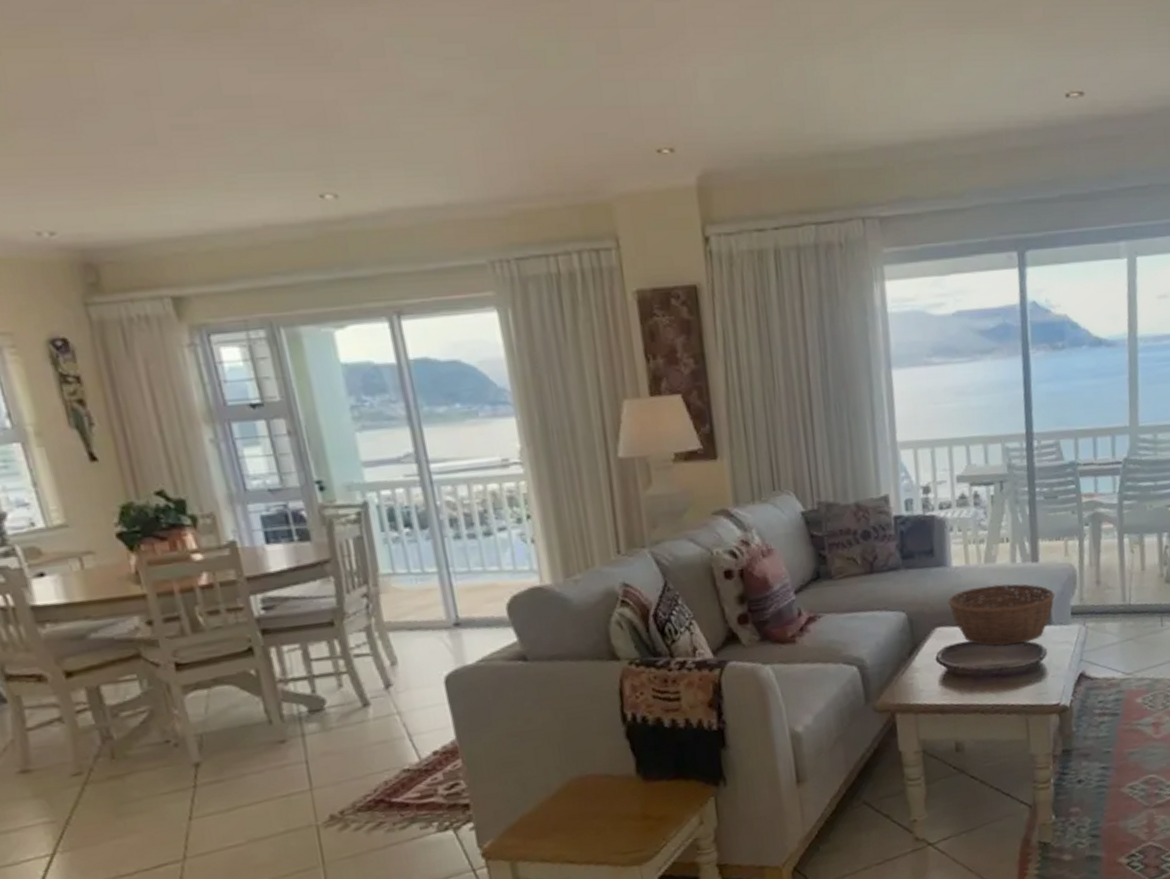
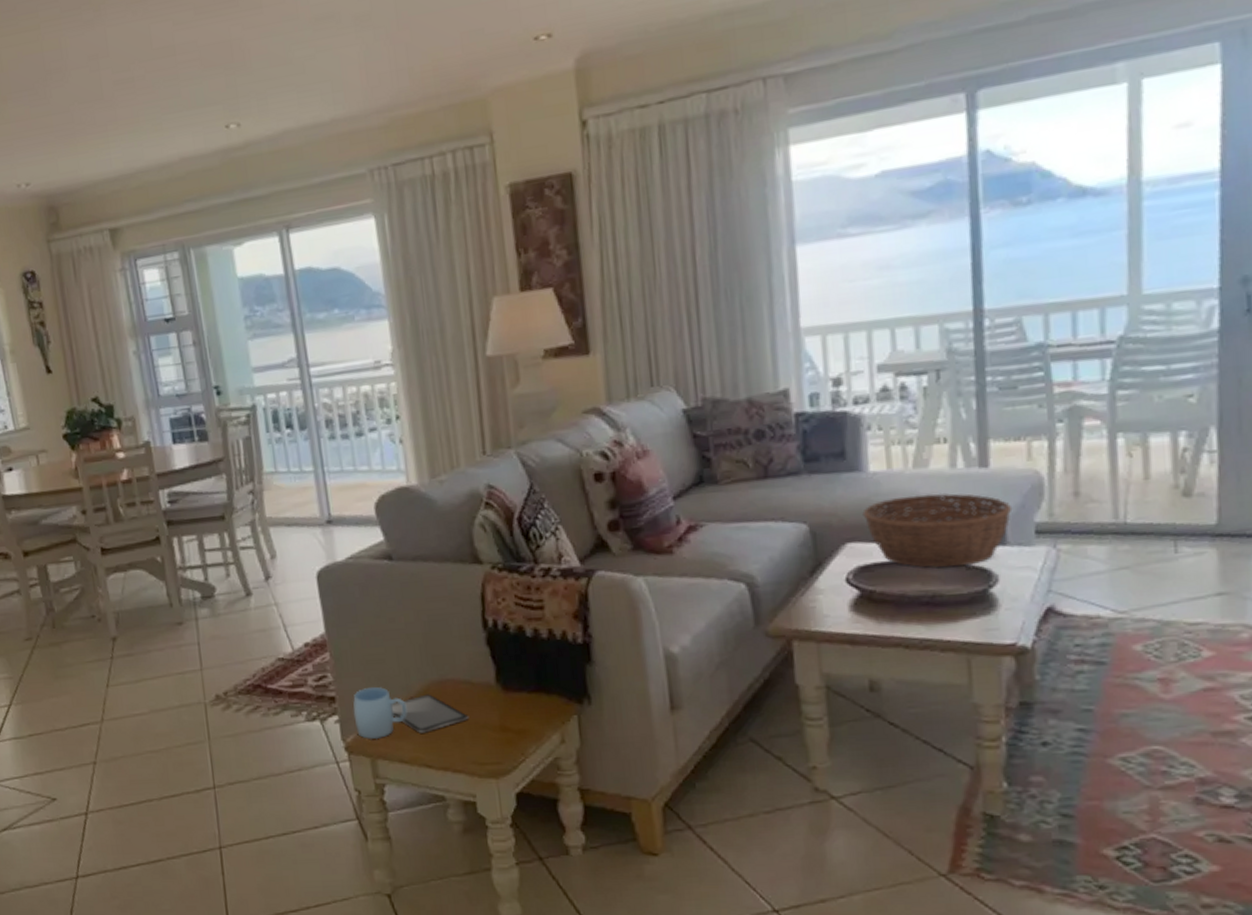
mug: none [489,789,548,843] -> present [352,687,408,740]
tablet: none [530,791,611,831] -> present [391,694,469,733]

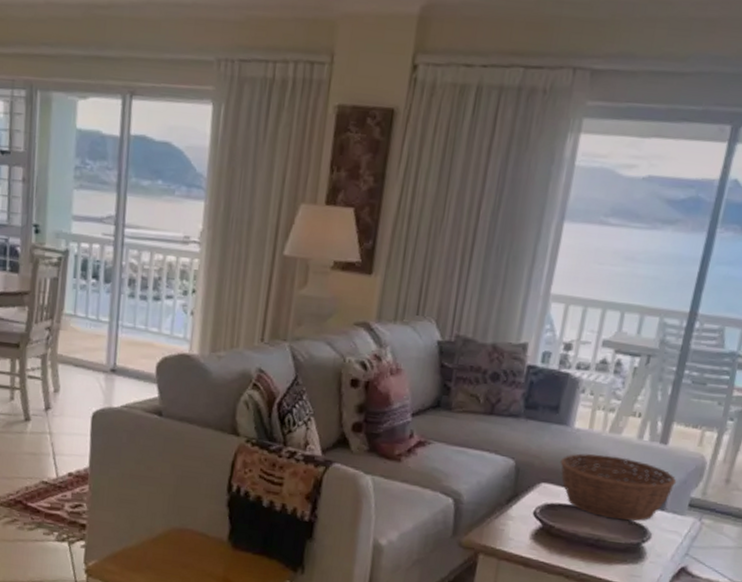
mug: present [352,687,408,740] -> none [98,522,147,569]
tablet: present [391,694,469,733] -> none [132,538,199,571]

